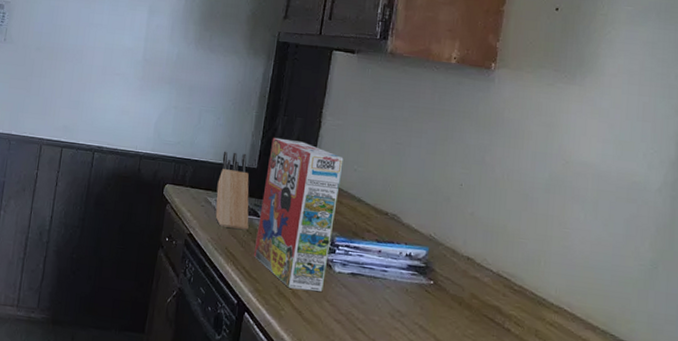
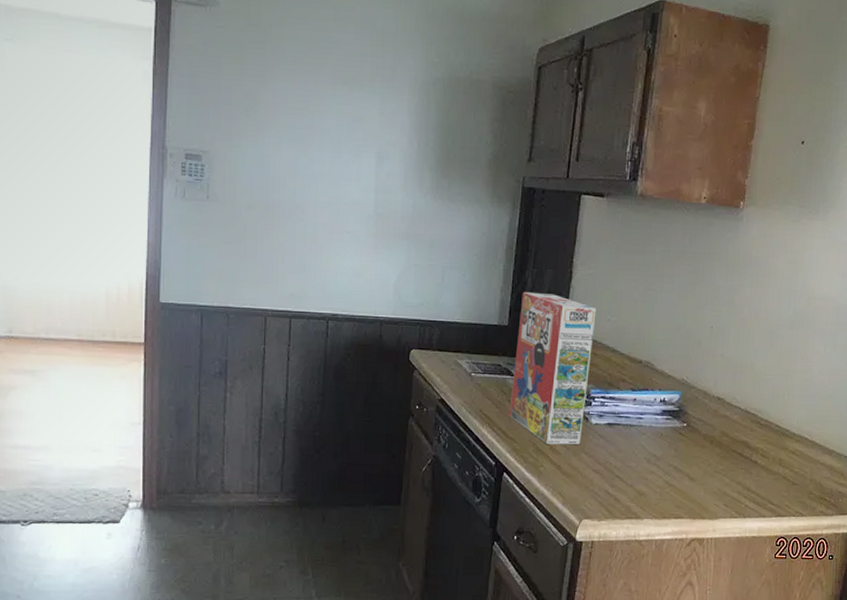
knife block: present [215,151,249,231] -> none [466,309,503,391]

